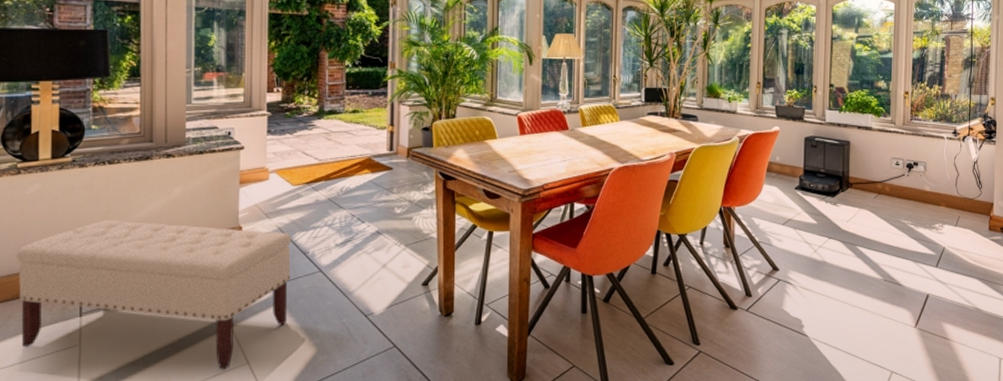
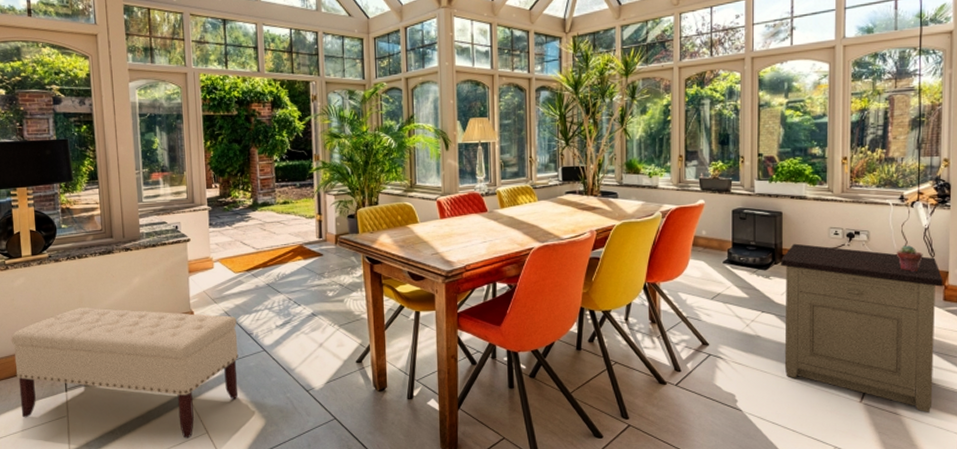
nightstand: none [846,172,989,338] -> present [780,243,943,414]
potted succulent: none [949,177,972,202] -> present [896,245,923,271]

